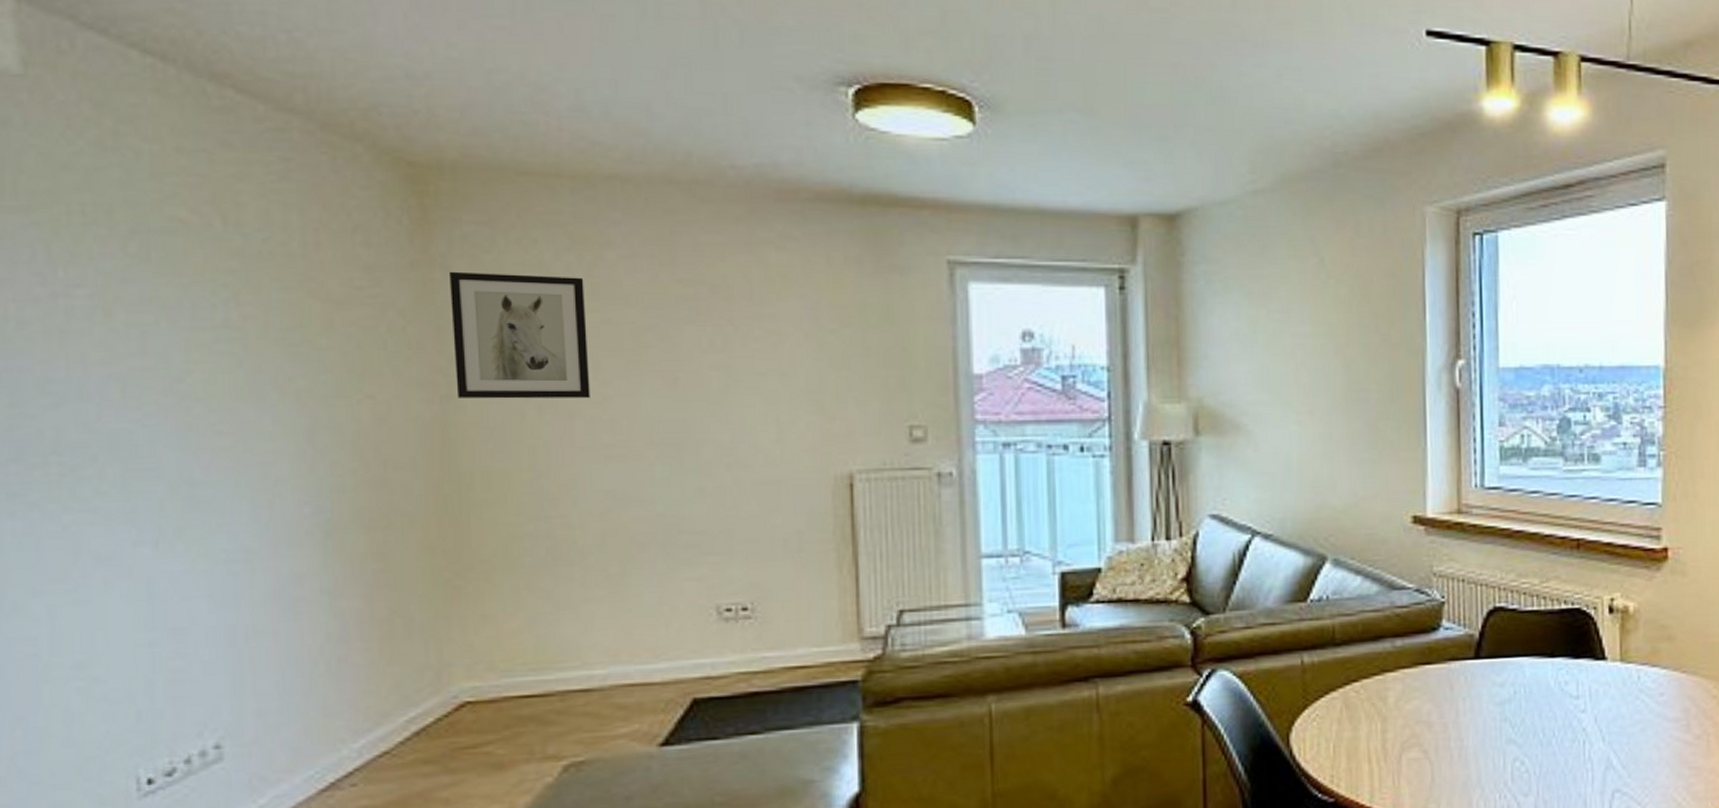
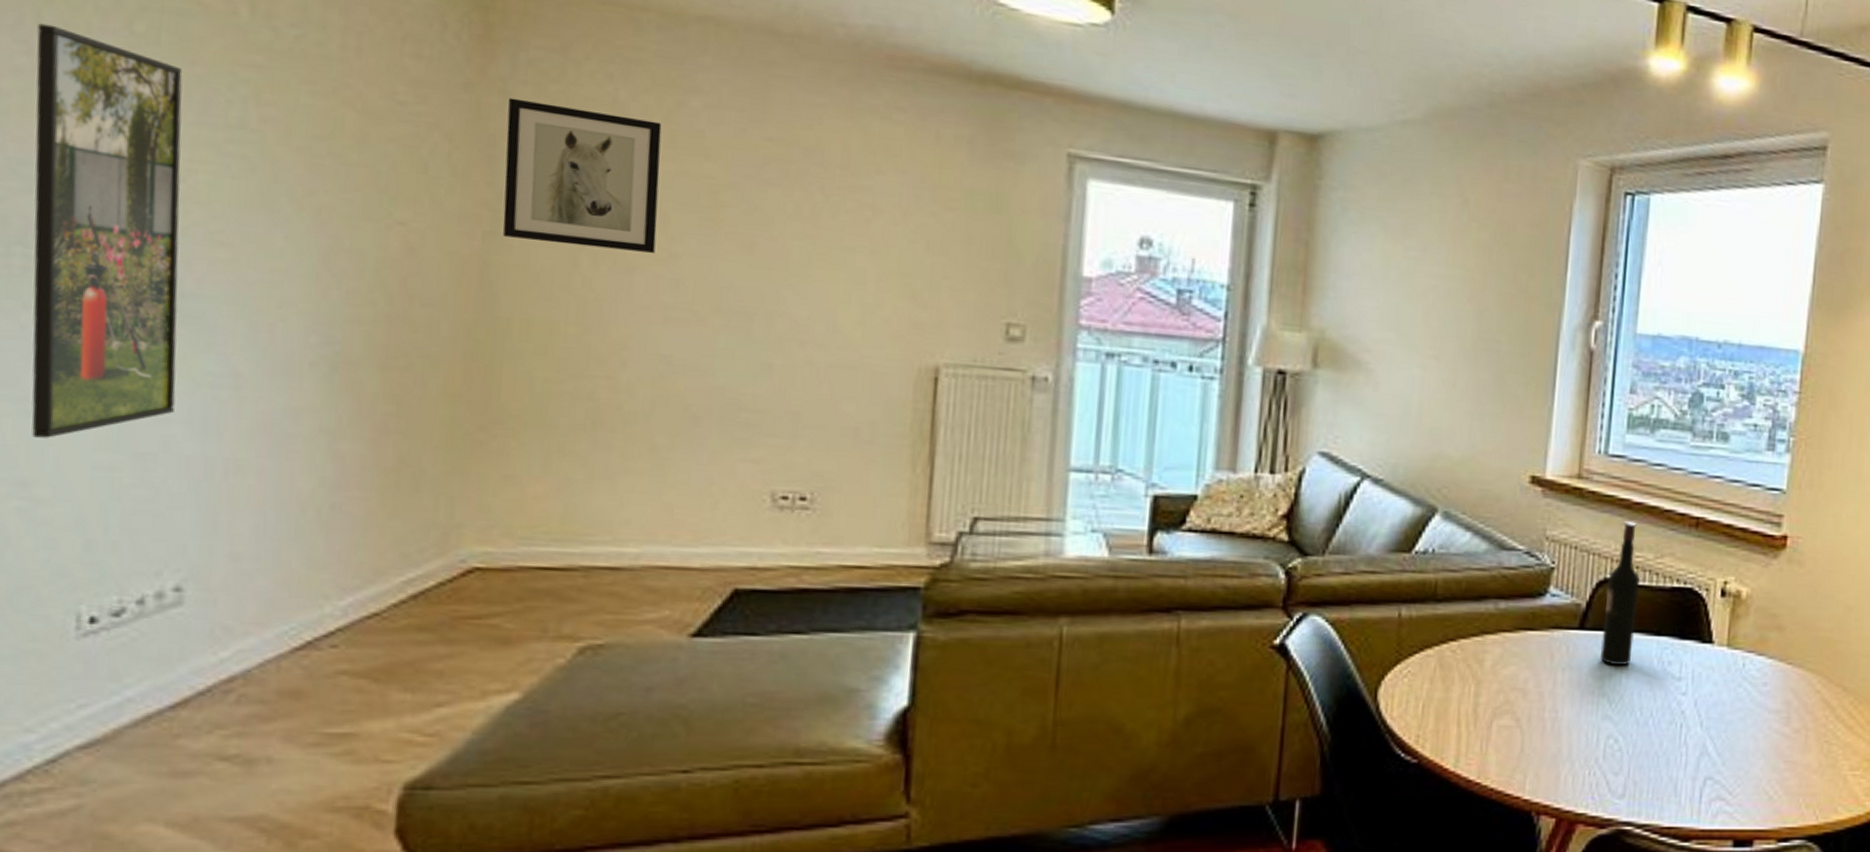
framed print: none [48,256,197,624] -> present [31,23,183,438]
wine bottle: none [1497,550,1529,690] -> present [1600,521,1640,666]

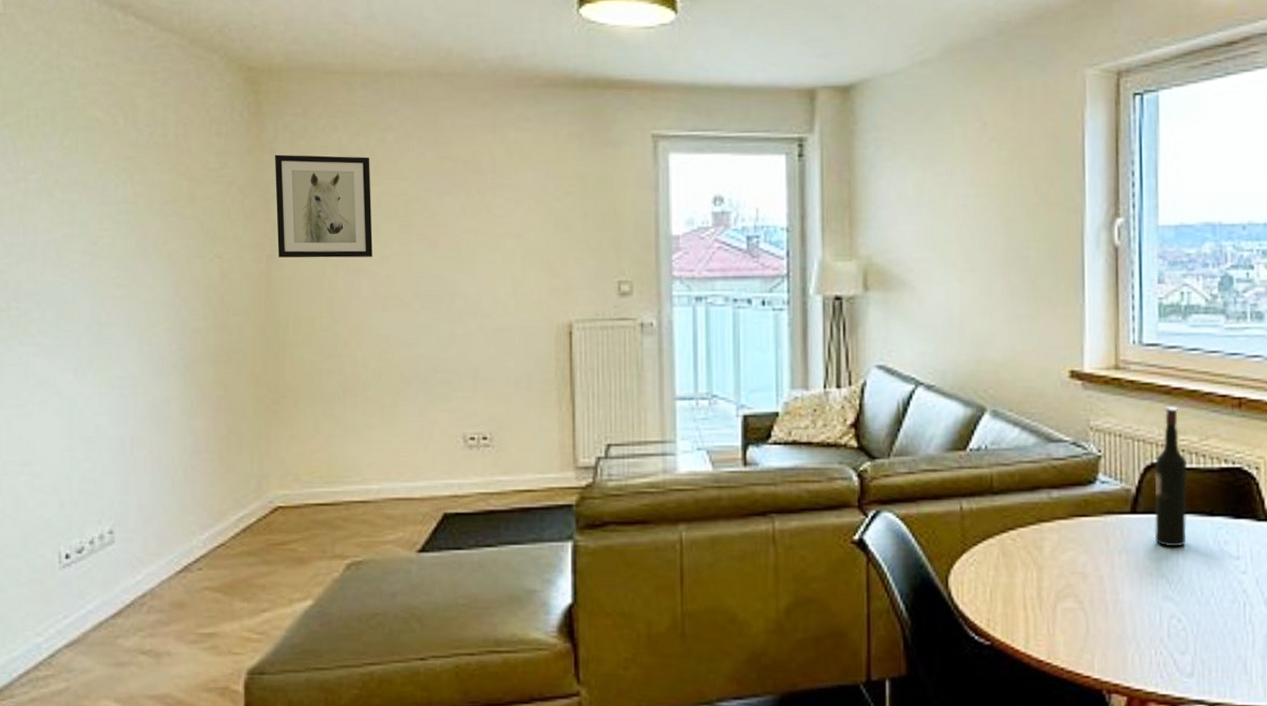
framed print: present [31,23,183,438] -> none [15,149,101,432]

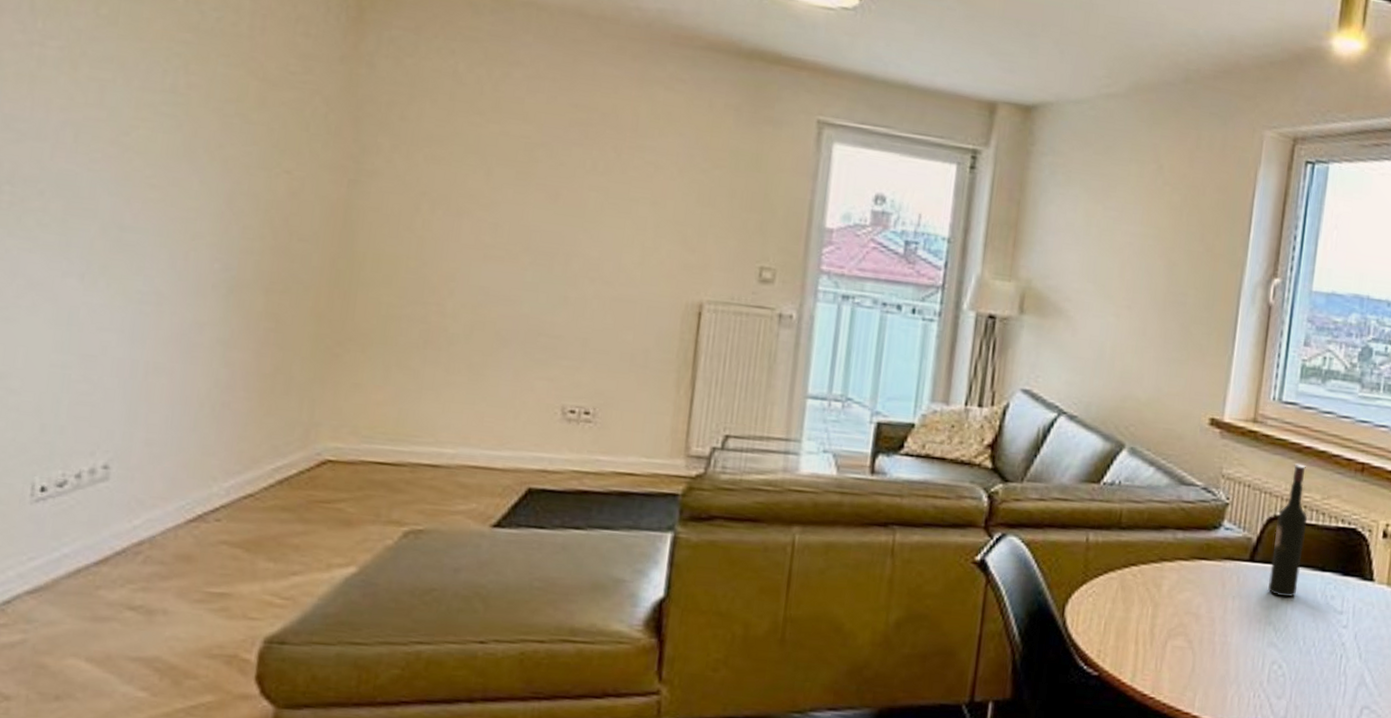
wall art: present [274,154,373,258] -> none [363,69,491,200]

